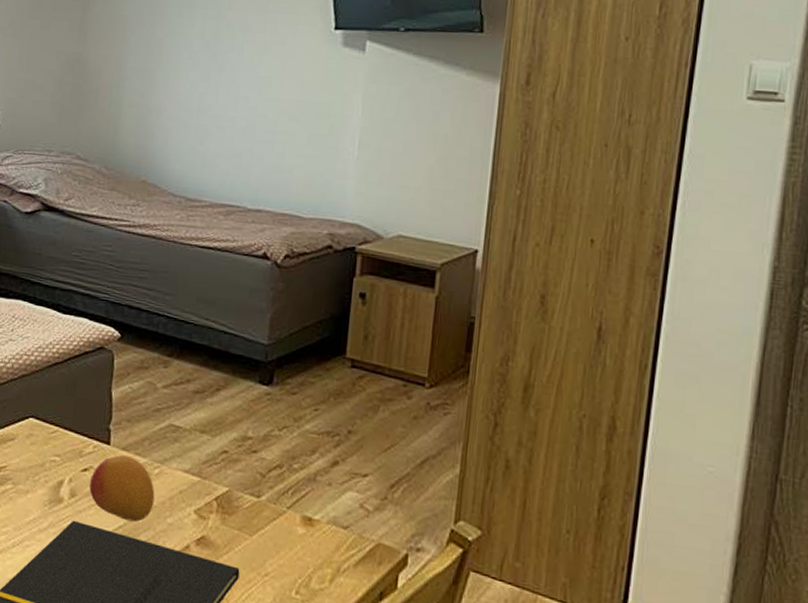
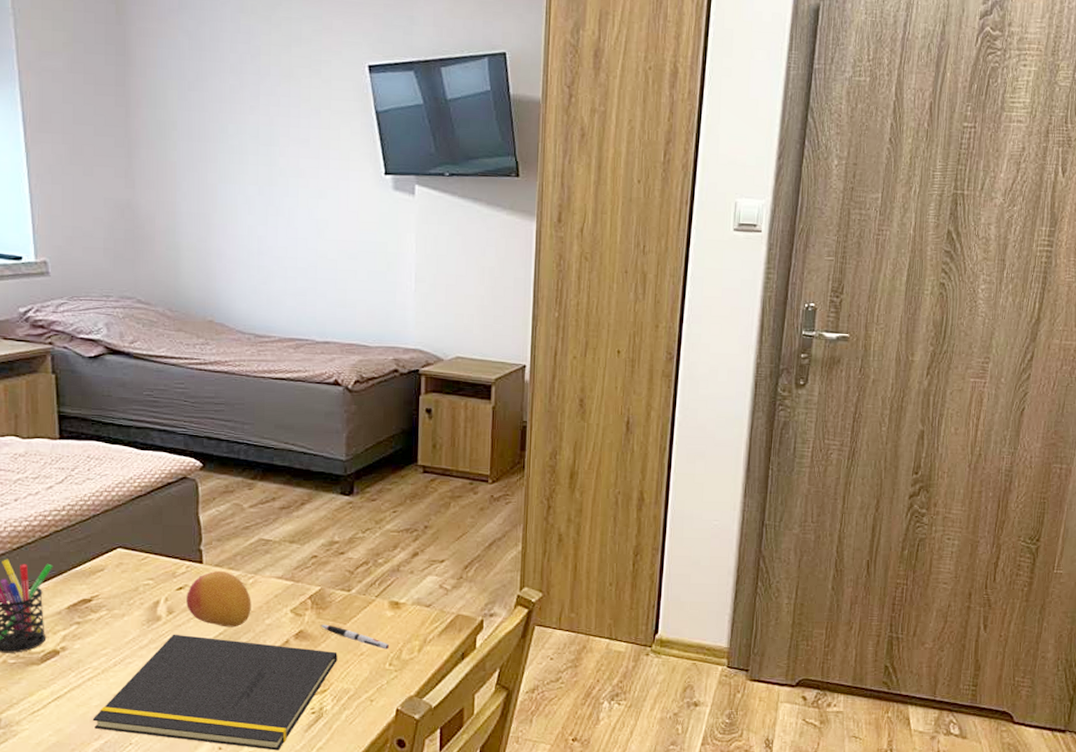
pen: none [224,532,298,574] -> present [320,624,390,650]

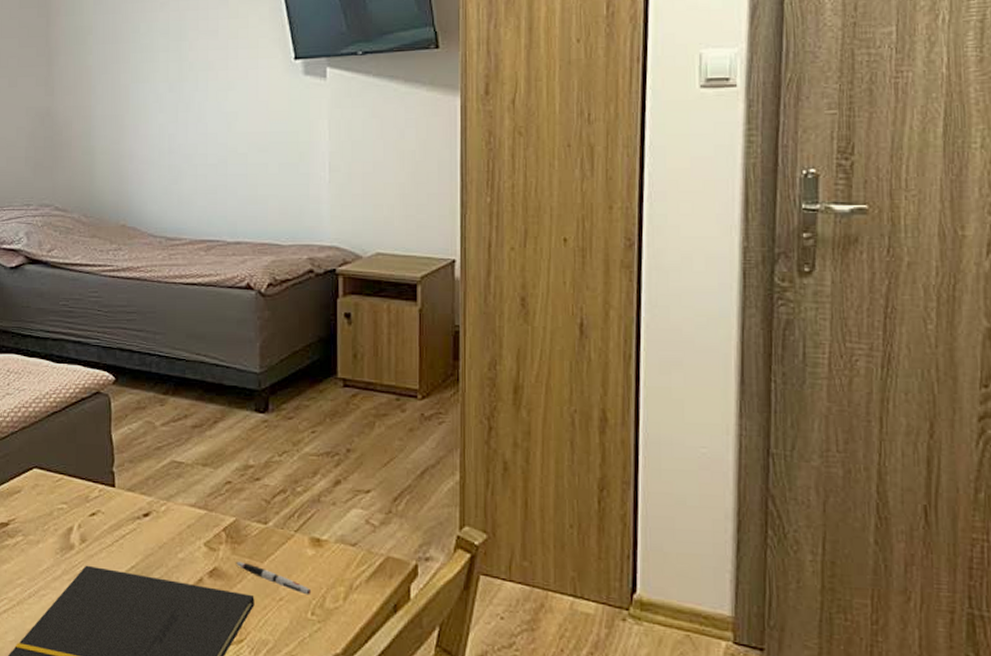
fruit: present [186,571,251,627] -> none [99,496,164,561]

